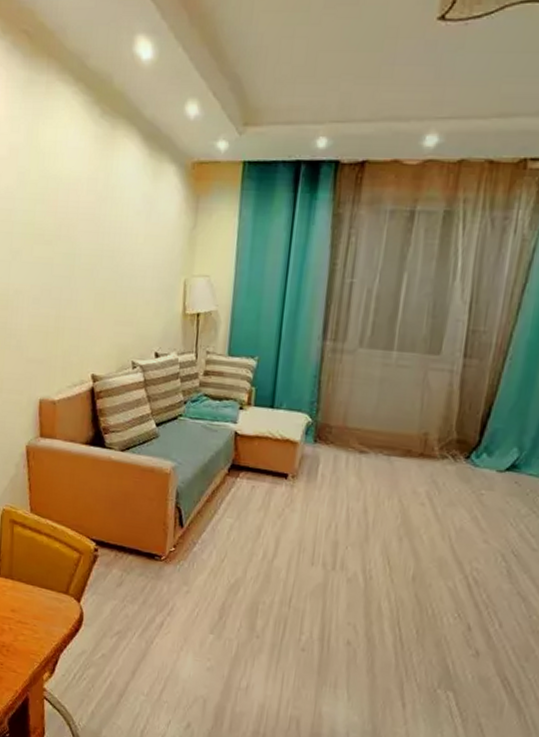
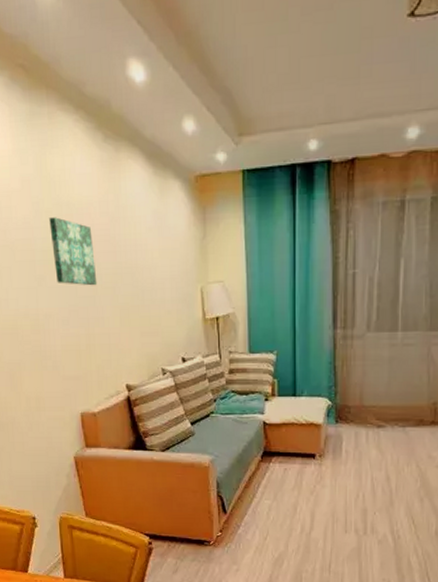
wall art: none [32,190,76,266] -> present [49,217,97,286]

